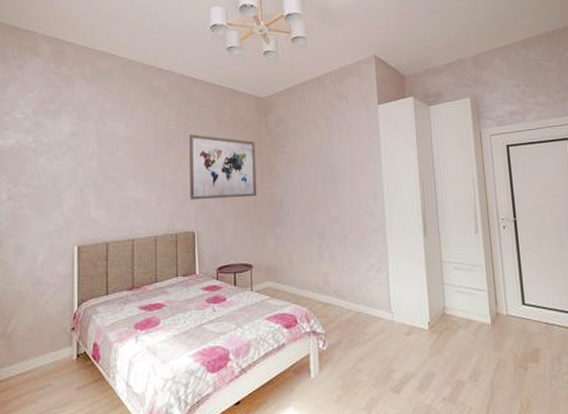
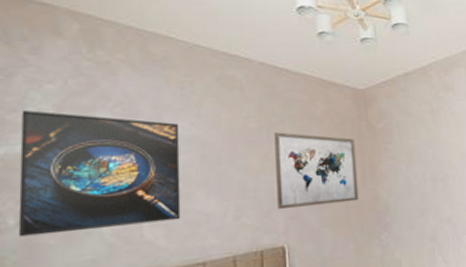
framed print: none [8,112,118,209] -> present [18,109,181,237]

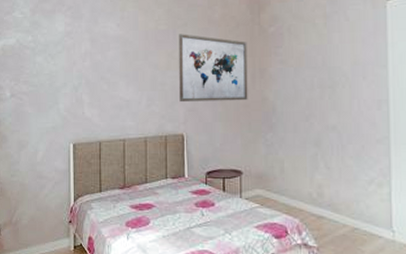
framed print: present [18,109,181,237] -> none [11,12,109,105]

